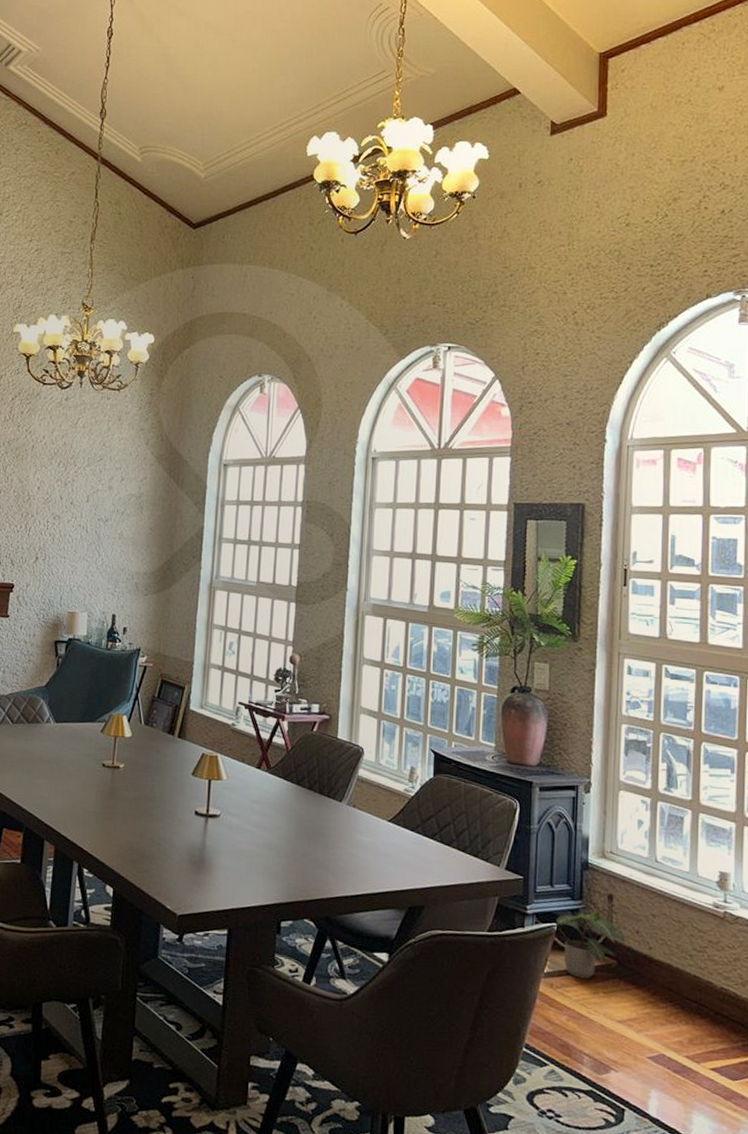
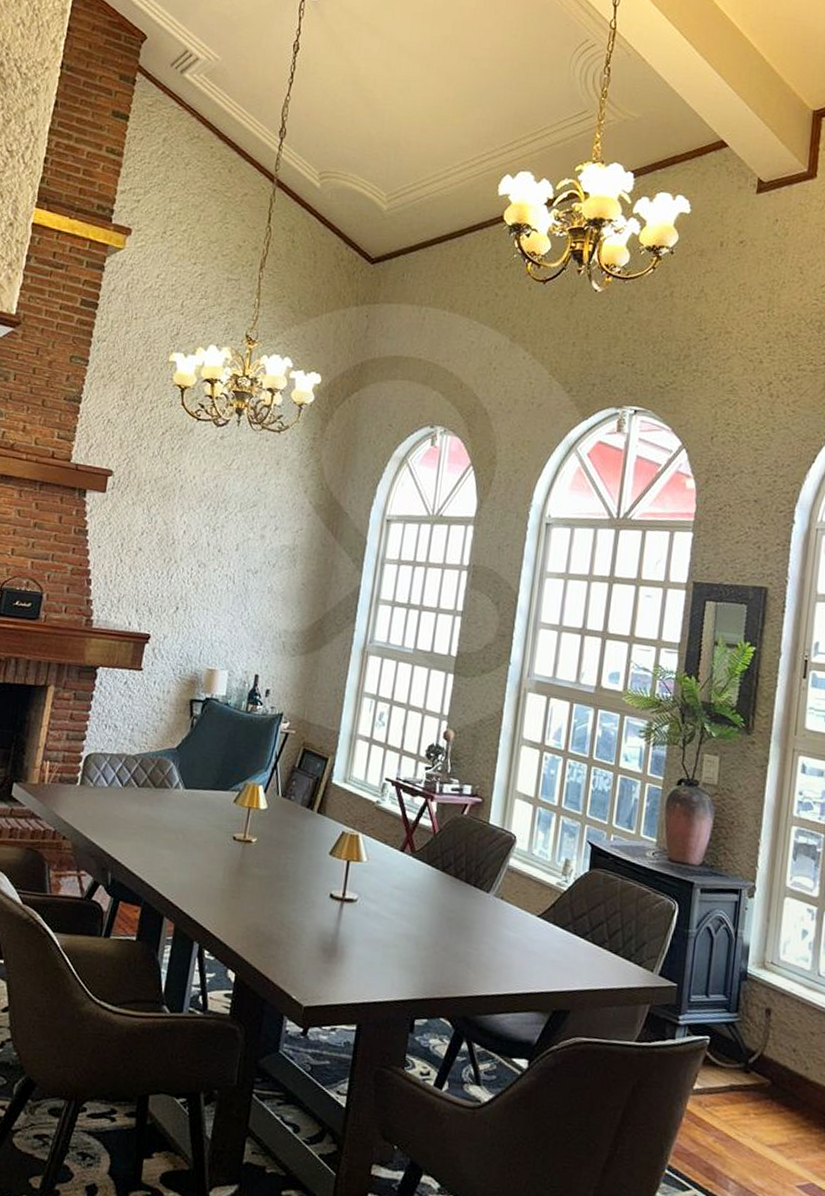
potted plant: present [555,910,626,979] -> none [708,1024,782,1098]

